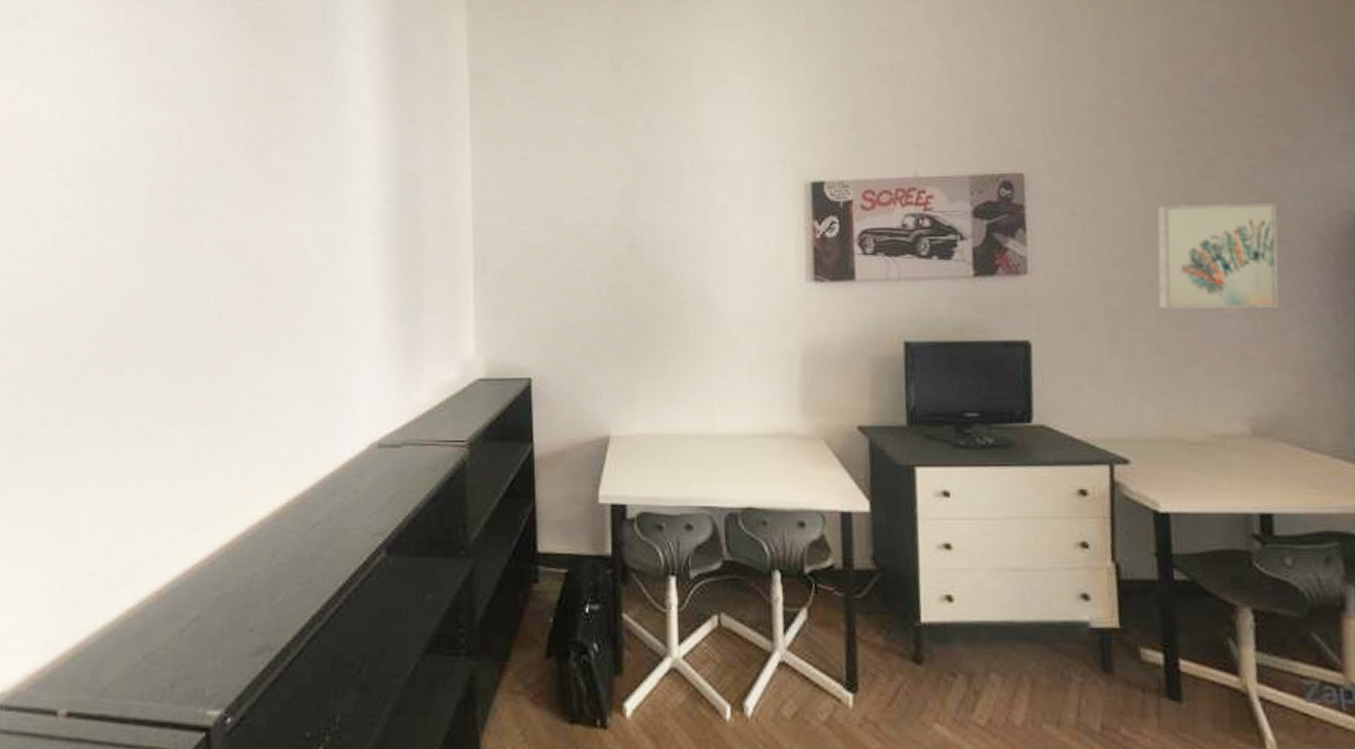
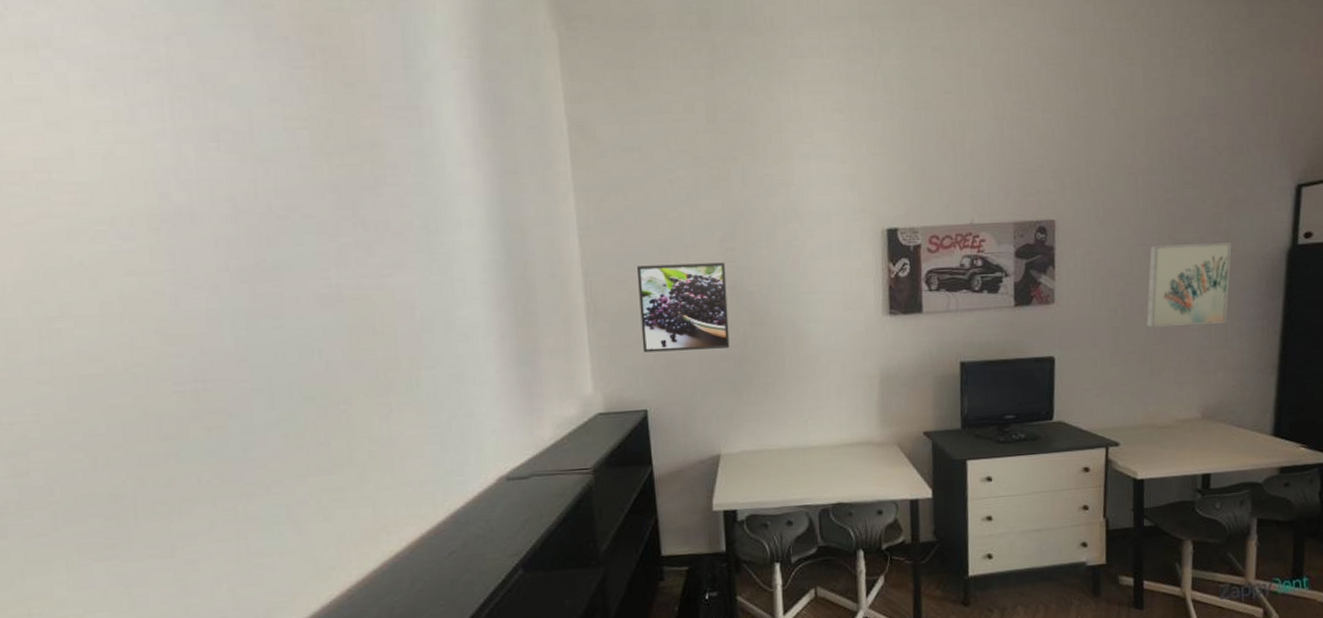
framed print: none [529,217,626,314] -> present [636,262,730,353]

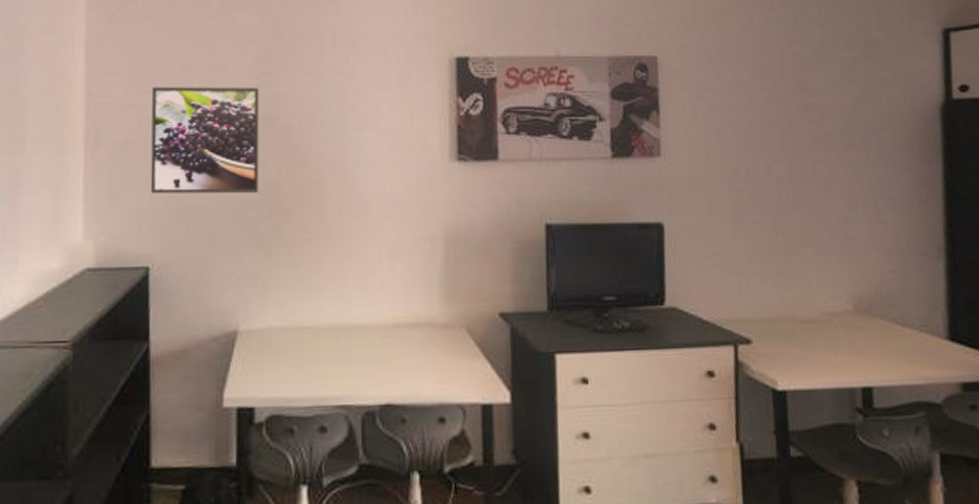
wall art: present [1146,242,1232,327] -> none [774,91,875,191]

